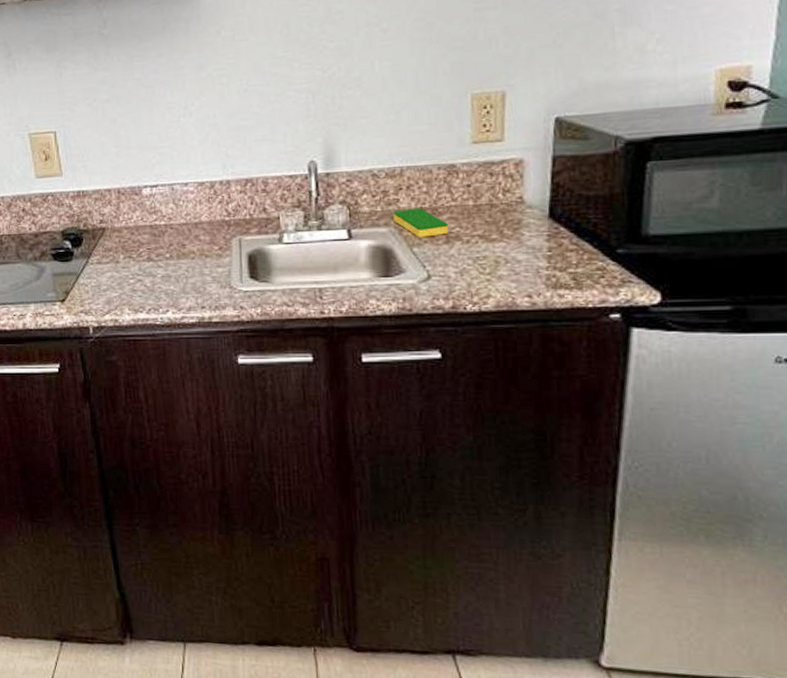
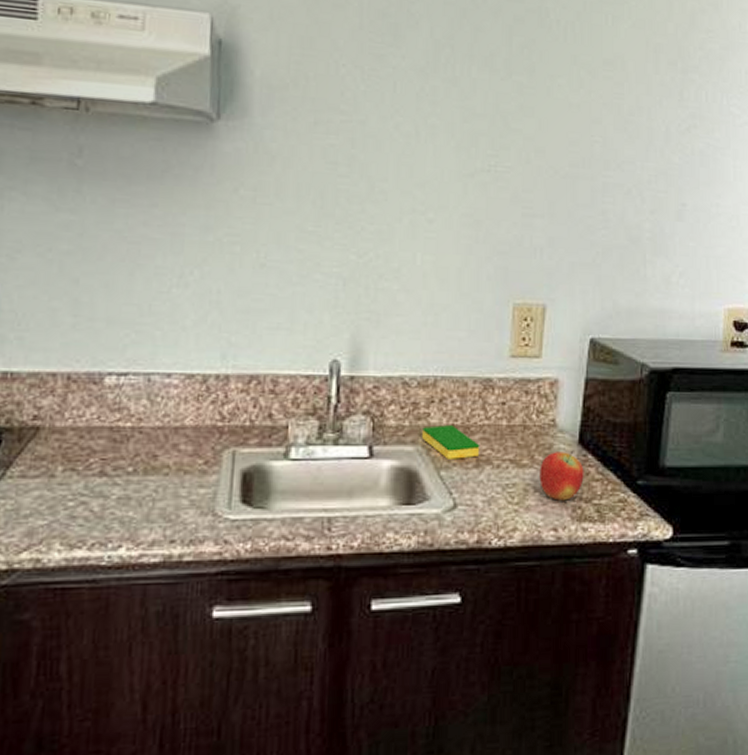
apple: none [509,224,557,270] -> present [539,450,584,501]

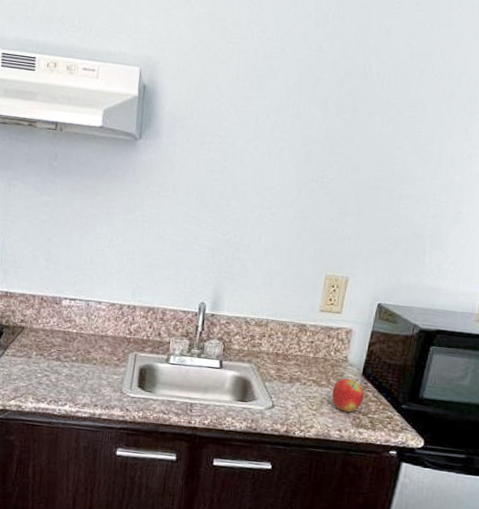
dish sponge: present [422,425,480,459] -> none [255,352,294,376]

